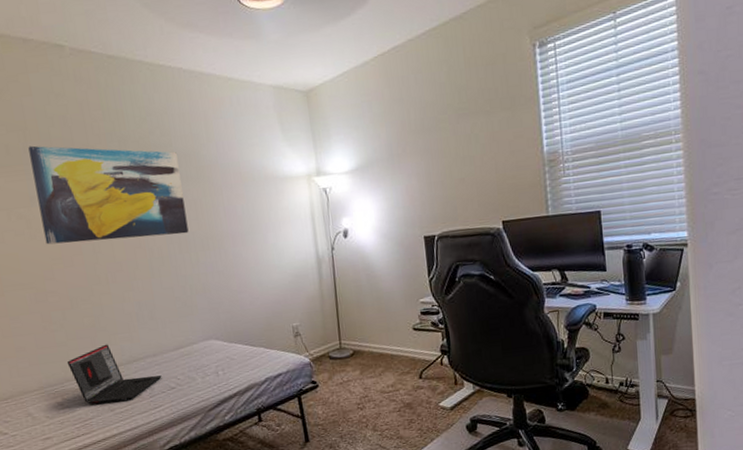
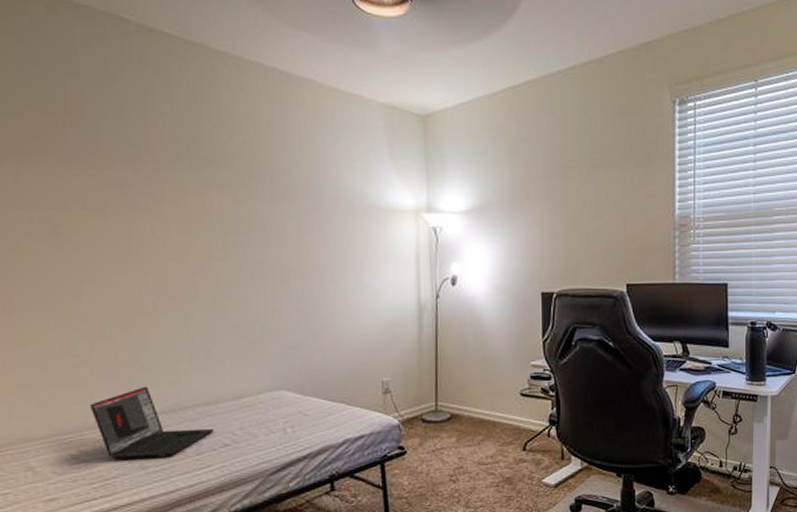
wall art: present [28,145,189,245] -> none [67,134,266,262]

